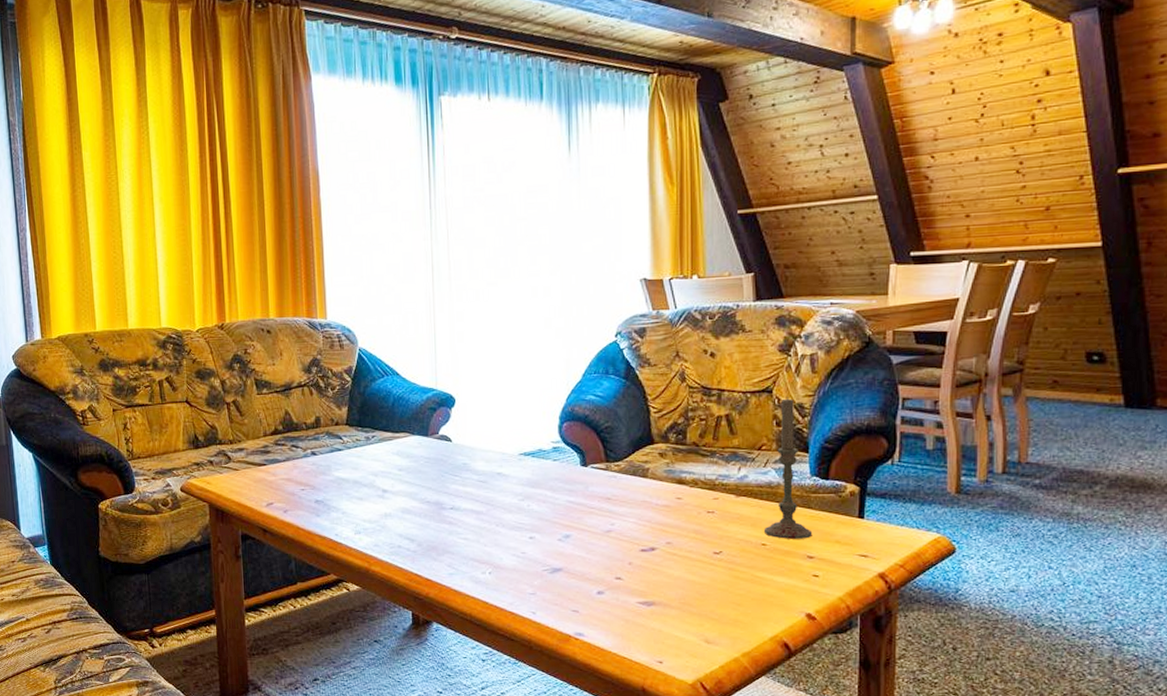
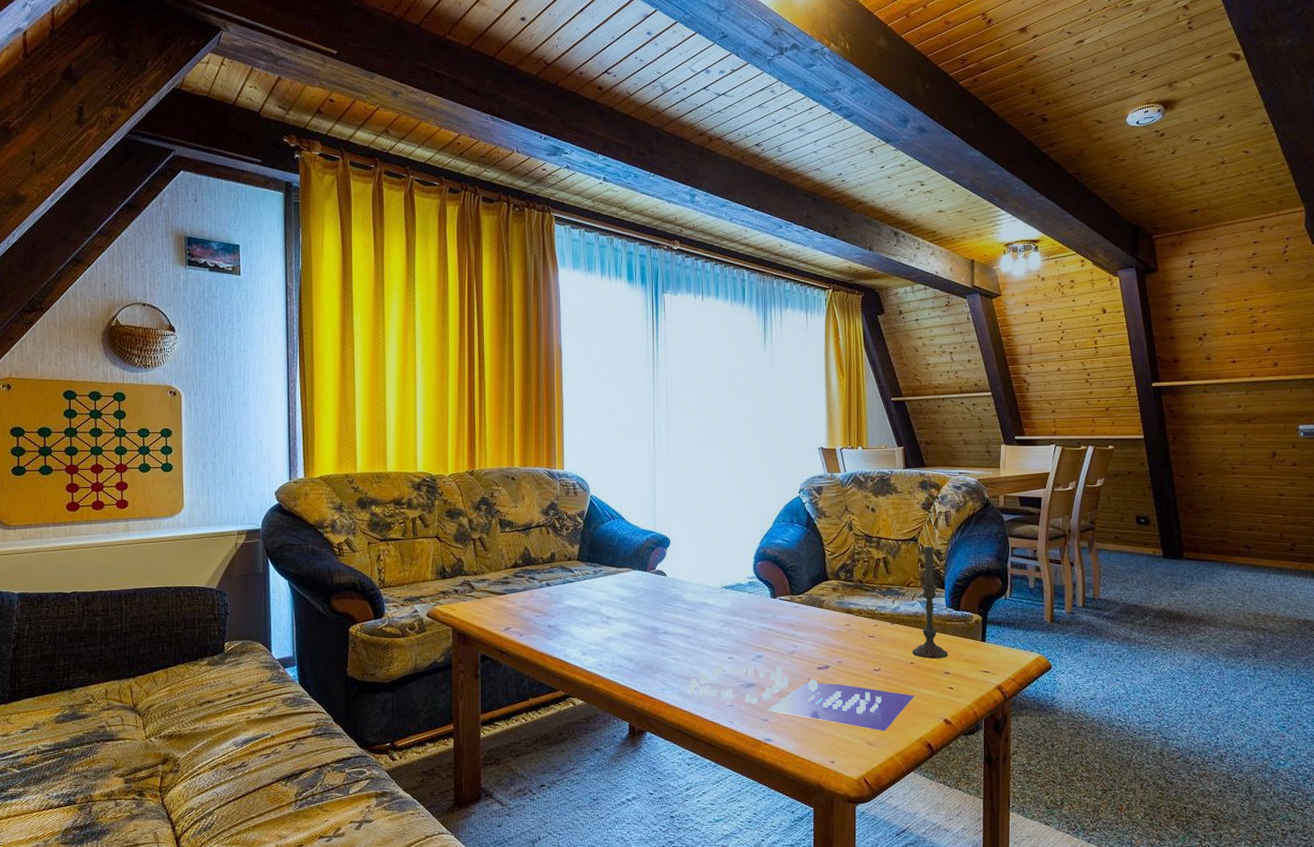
board game: none [481,544,766,627] -> present [688,663,914,732]

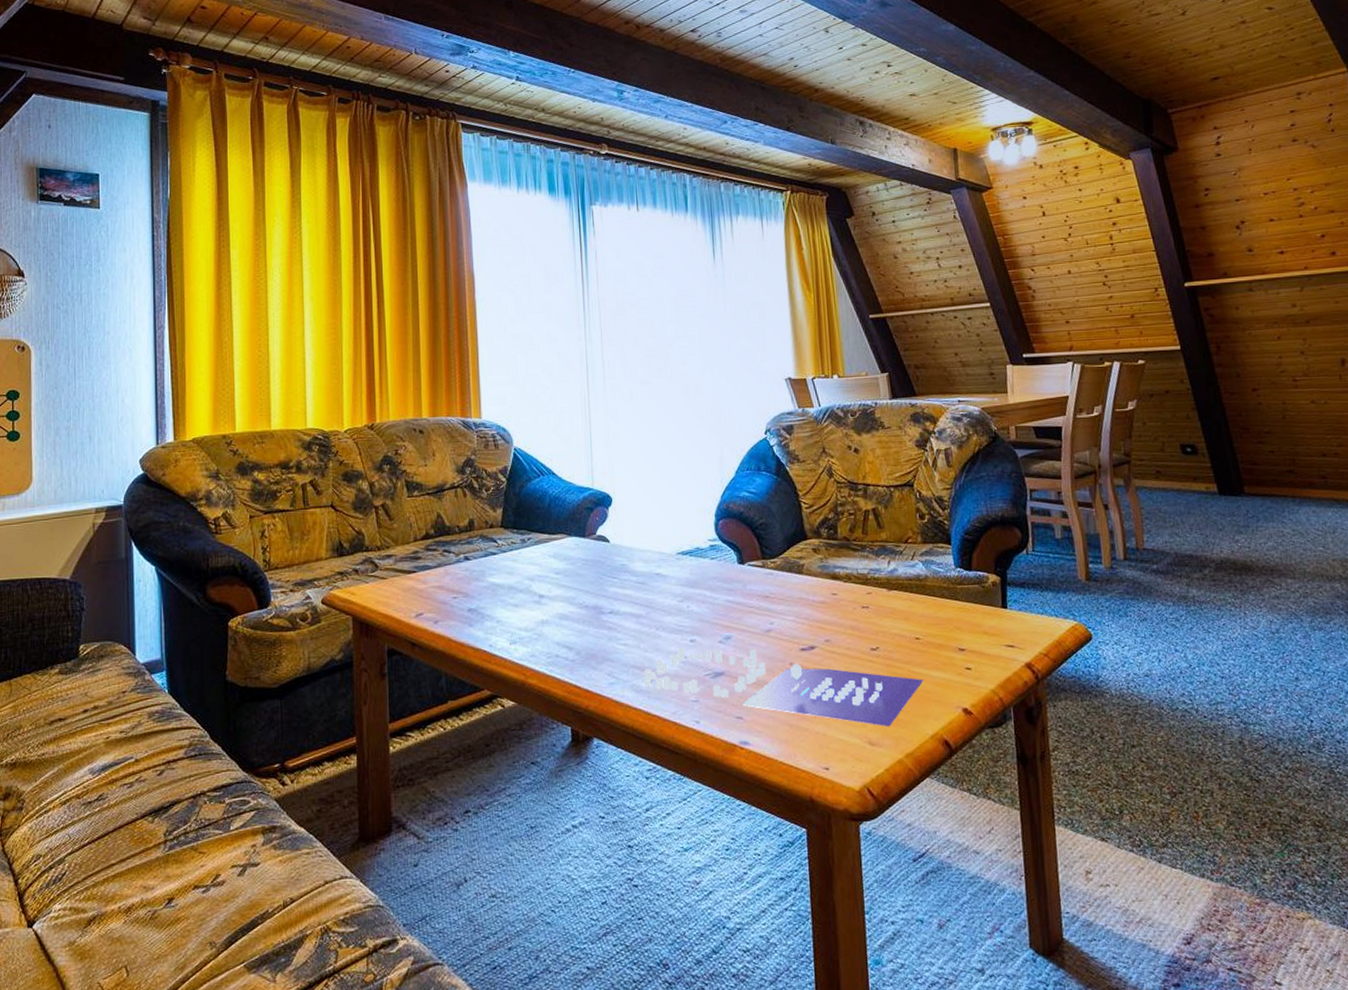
candle: present [912,545,948,658] -> none [916,490,962,632]

